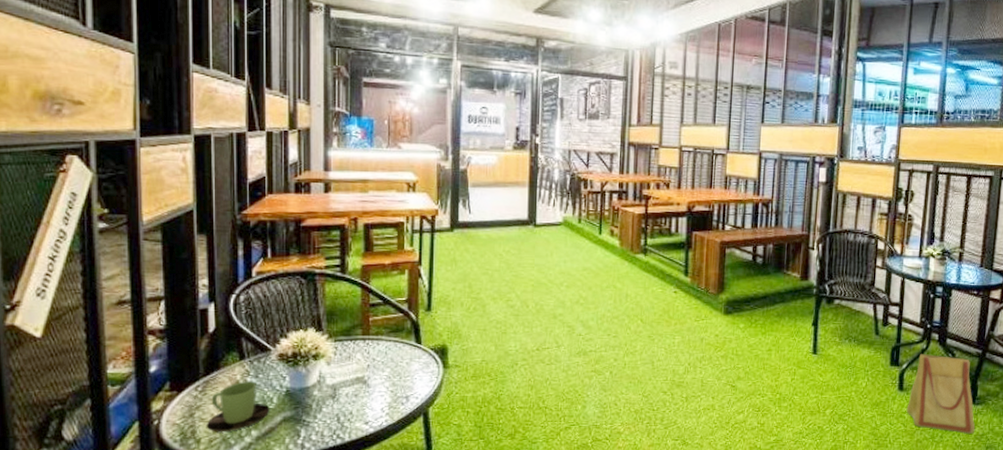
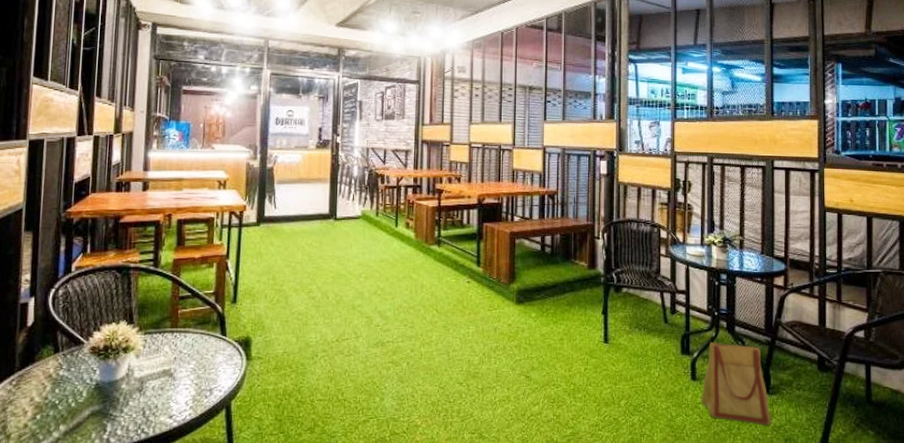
cup: present [207,381,270,431] -> none [18,374,79,426]

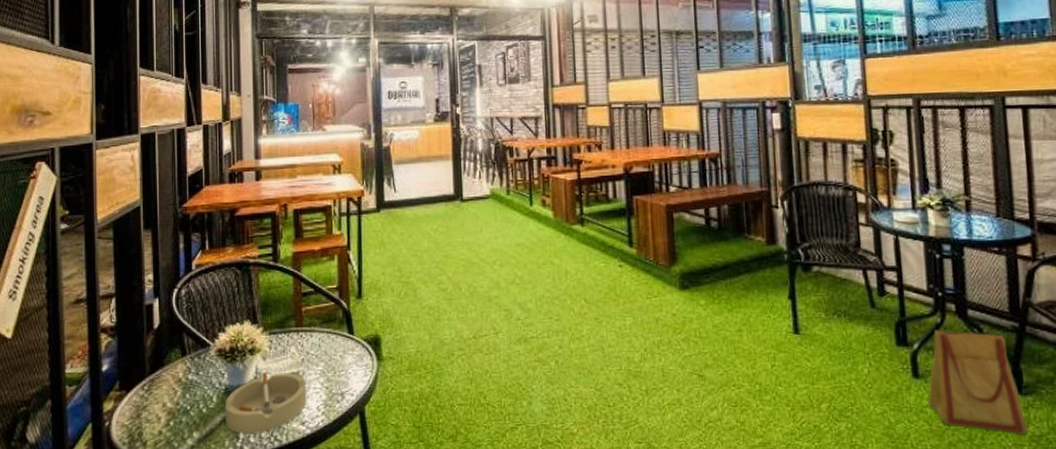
ashtray: none [93,369,177,426] -> present [224,371,307,433]

